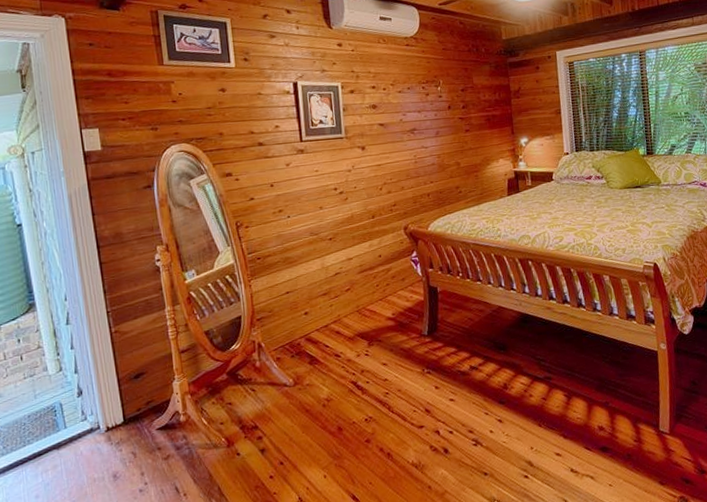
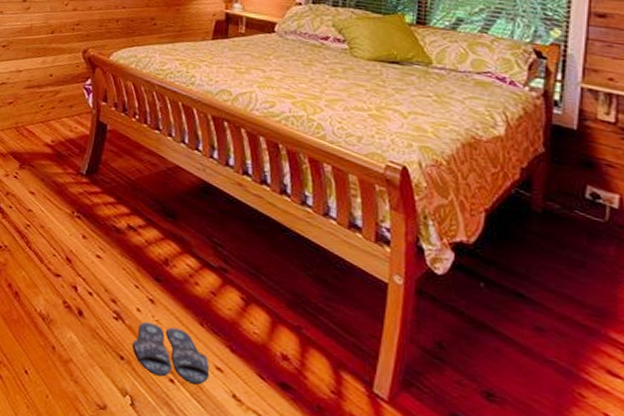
slippers: none [492,434,552,477] -> present [133,321,209,385]

